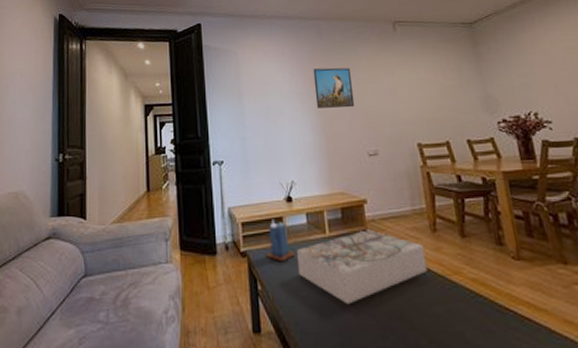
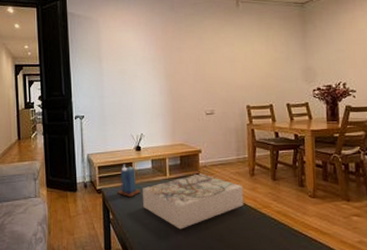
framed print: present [313,67,355,109] -> none [164,38,198,74]

